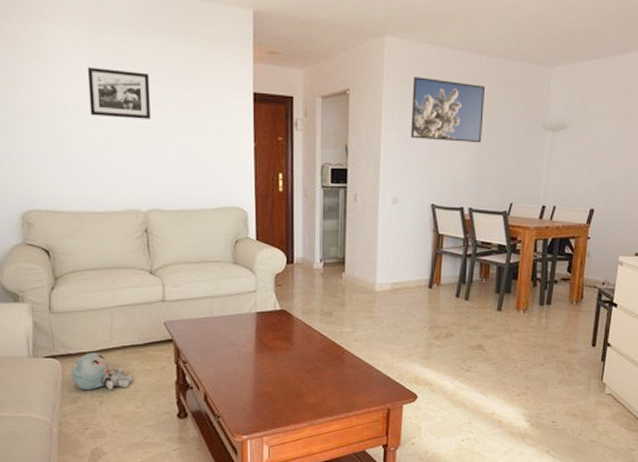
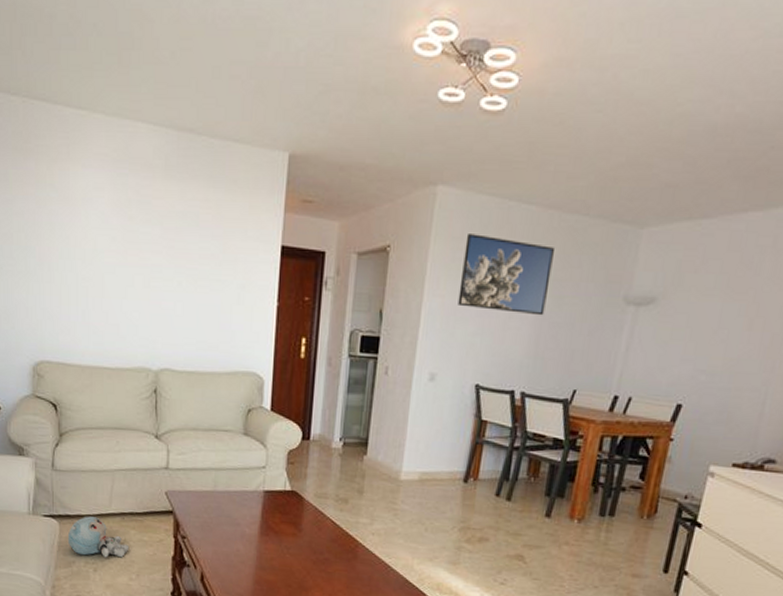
picture frame: present [87,68,151,119] -> none [109,213,172,271]

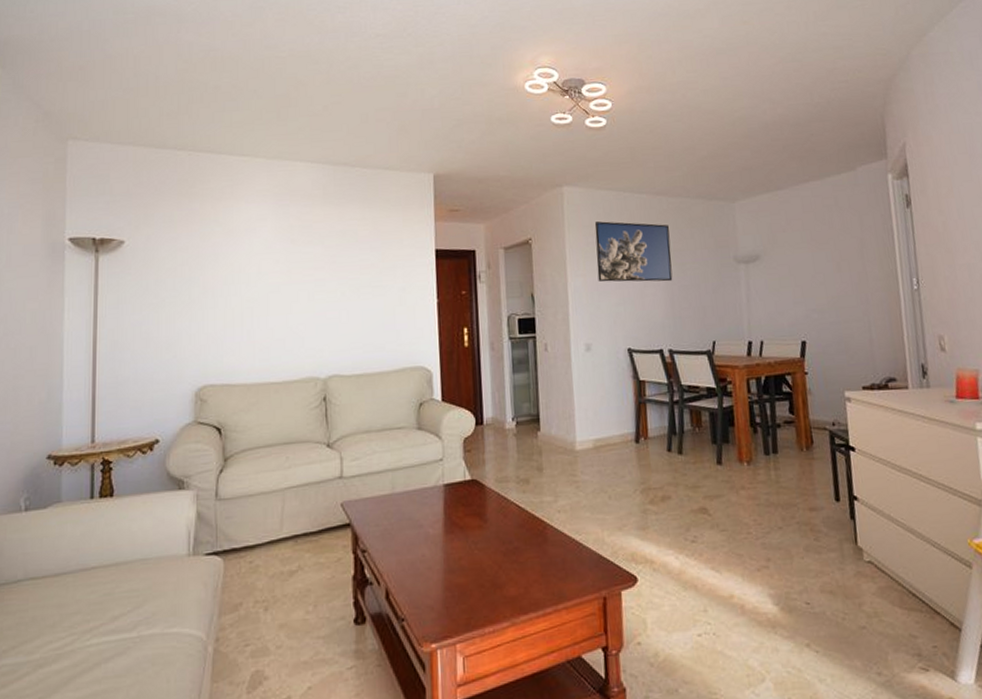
plush toy: present [67,516,130,558] -> none [233,545,305,594]

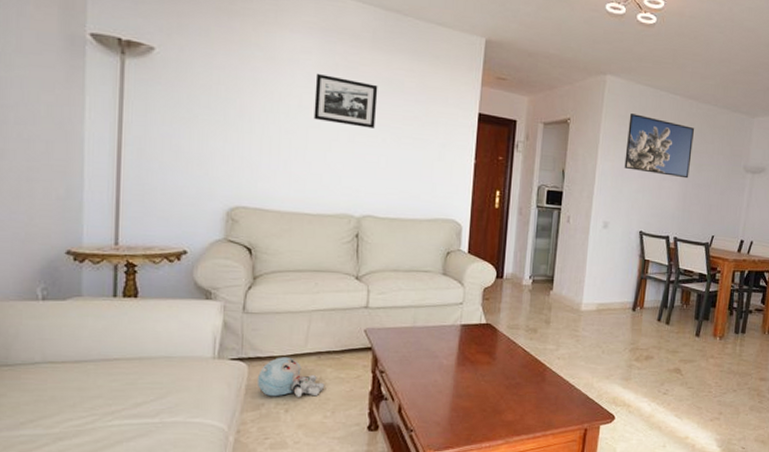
plush toy: none [233,545,305,594] -> present [256,357,325,398]
picture frame: none [272,238,333,285] -> present [313,74,378,128]

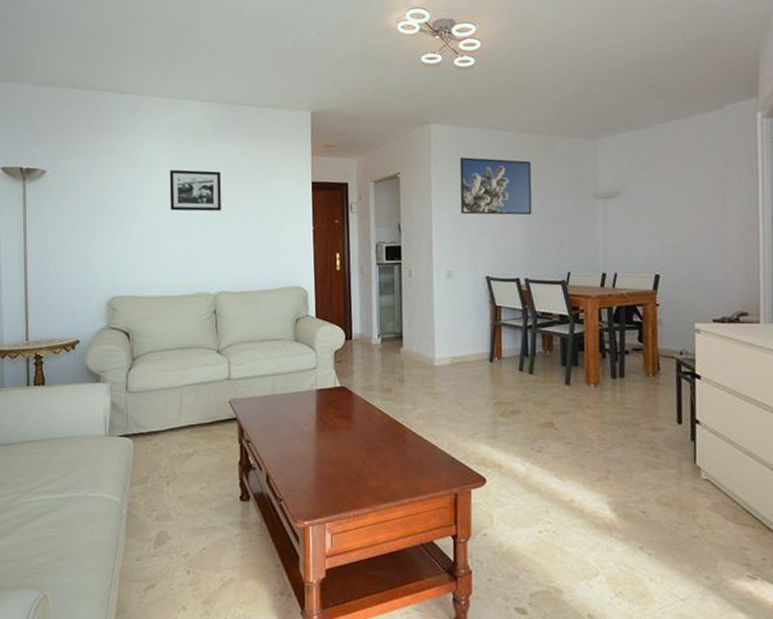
plush toy: present [256,357,325,398] -> none [141,431,199,470]

